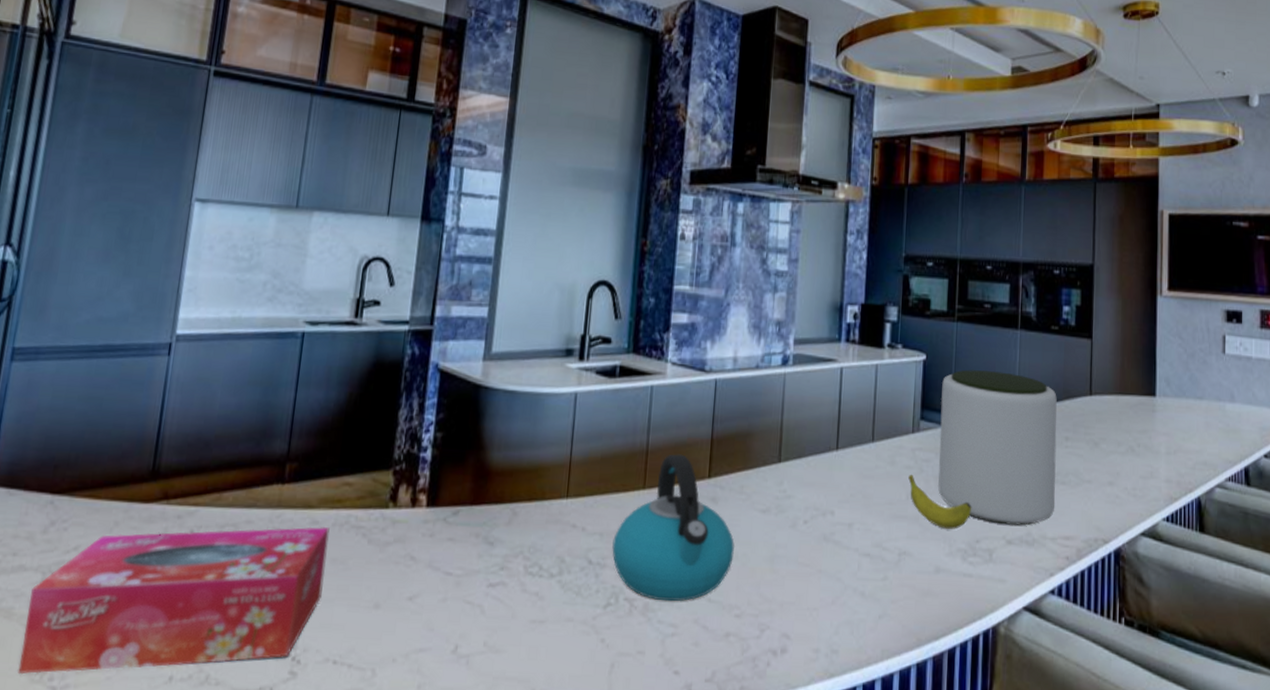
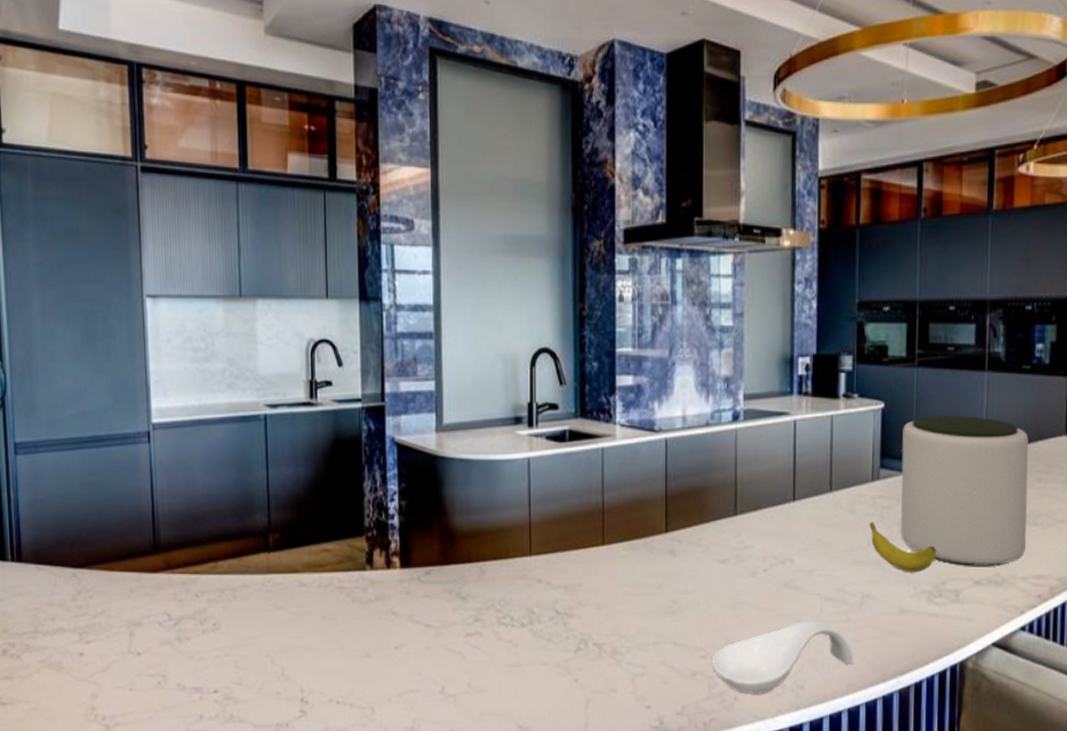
tissue box: present [17,526,330,675] -> none [72,588,318,716]
kettle: present [612,454,735,602] -> none [578,511,697,646]
spoon rest: none [745,577,889,659] -> present [711,620,854,694]

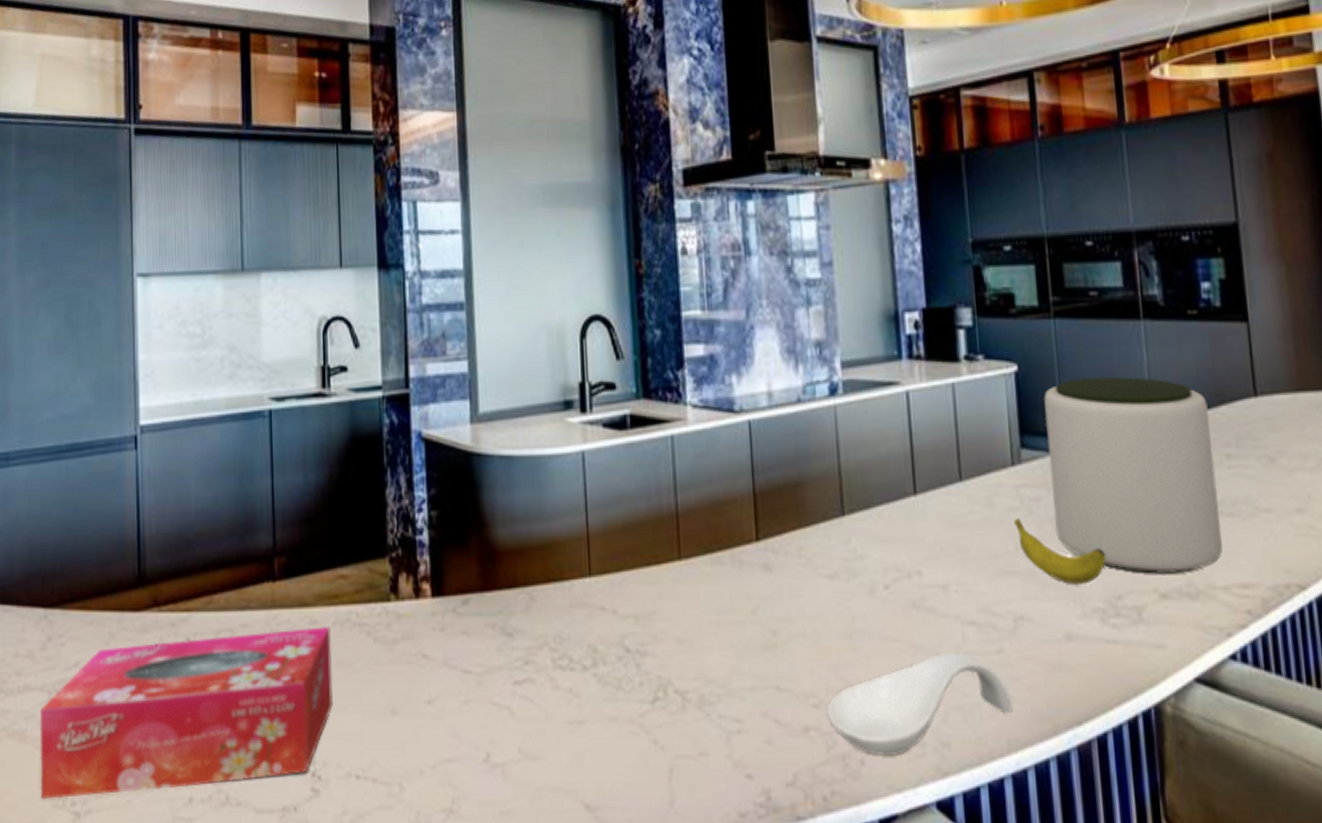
tissue box: none [72,588,318,716] -> present [39,627,333,800]

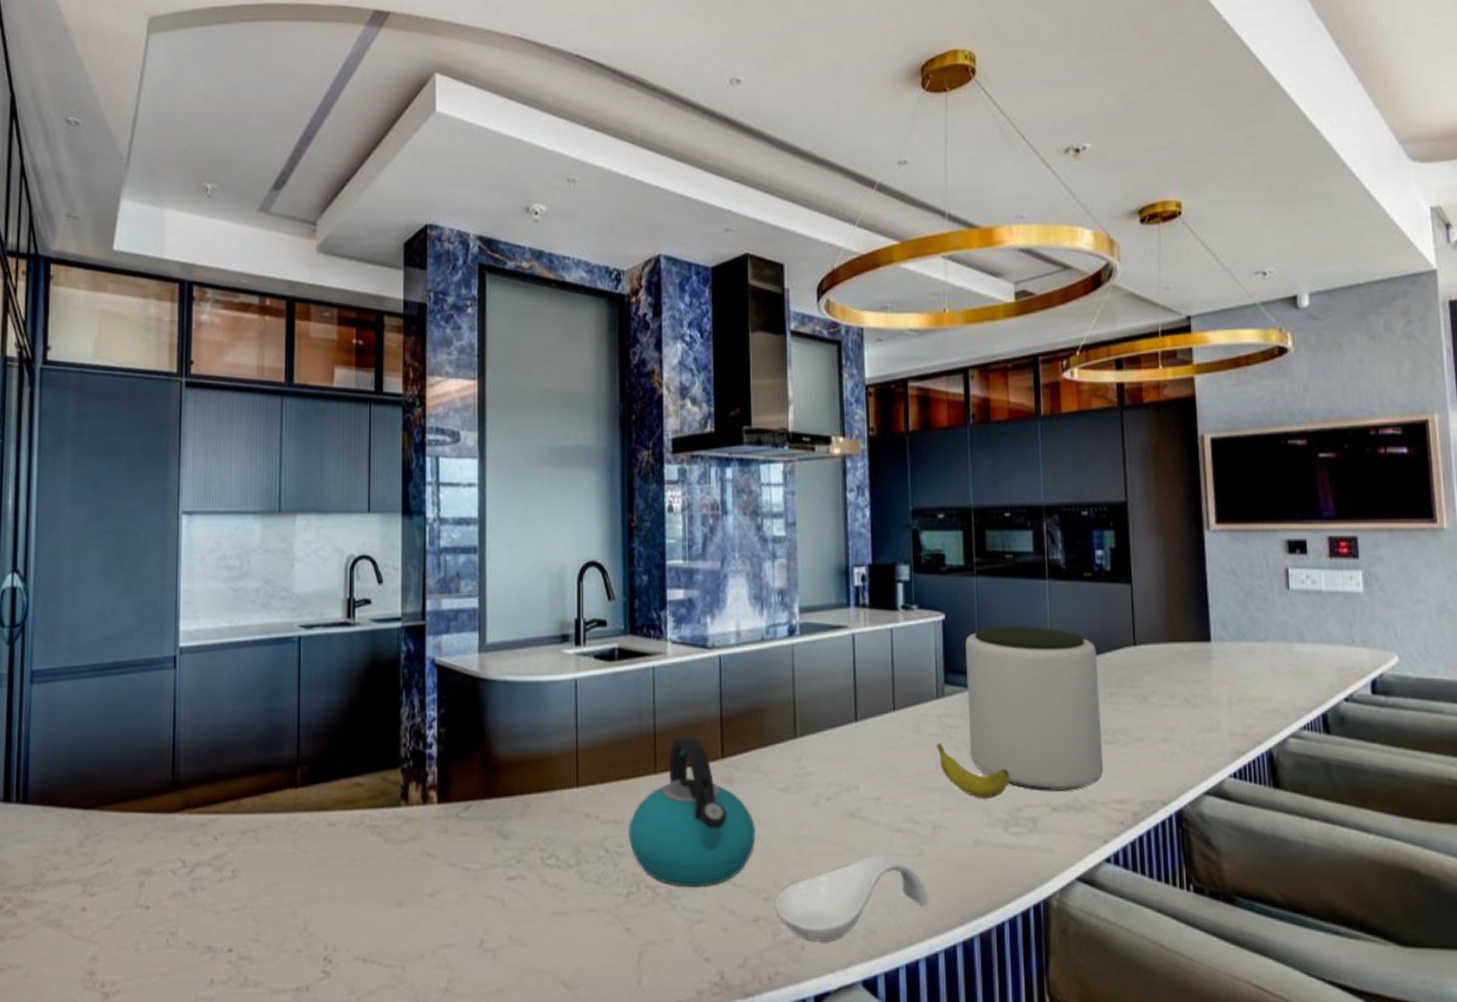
tissue box: present [39,627,333,800] -> none [72,828,346,982]
kettle: none [651,515,802,692] -> present [628,735,757,888]

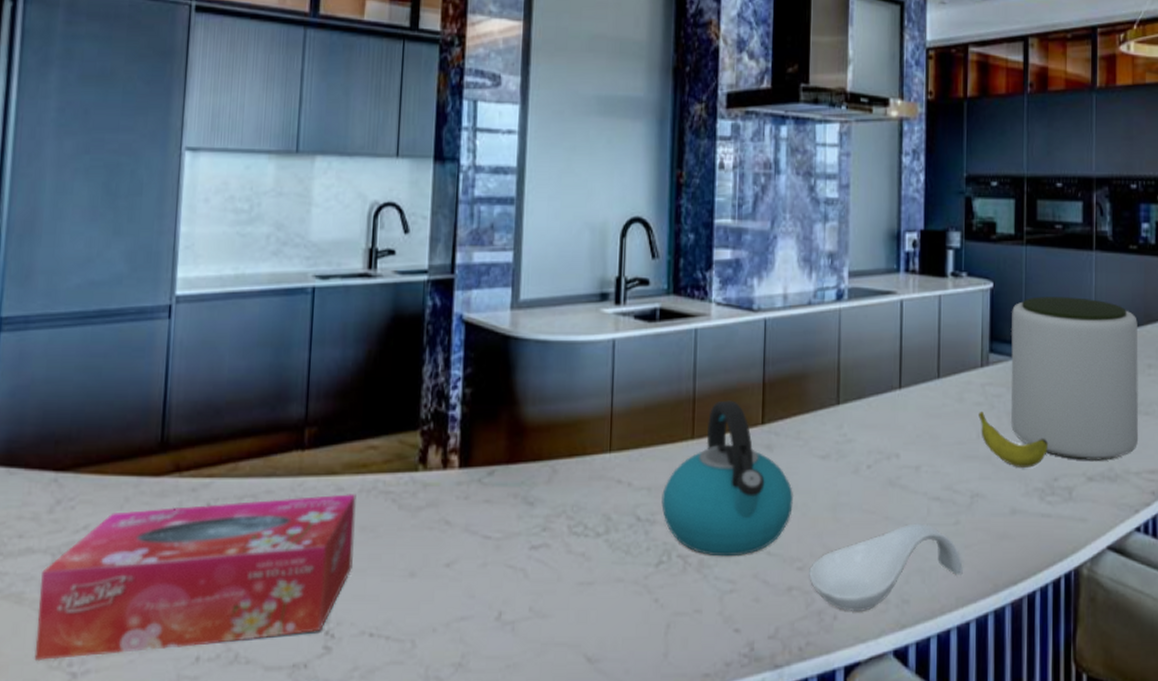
tissue box: none [72,828,346,982] -> present [34,494,356,661]

